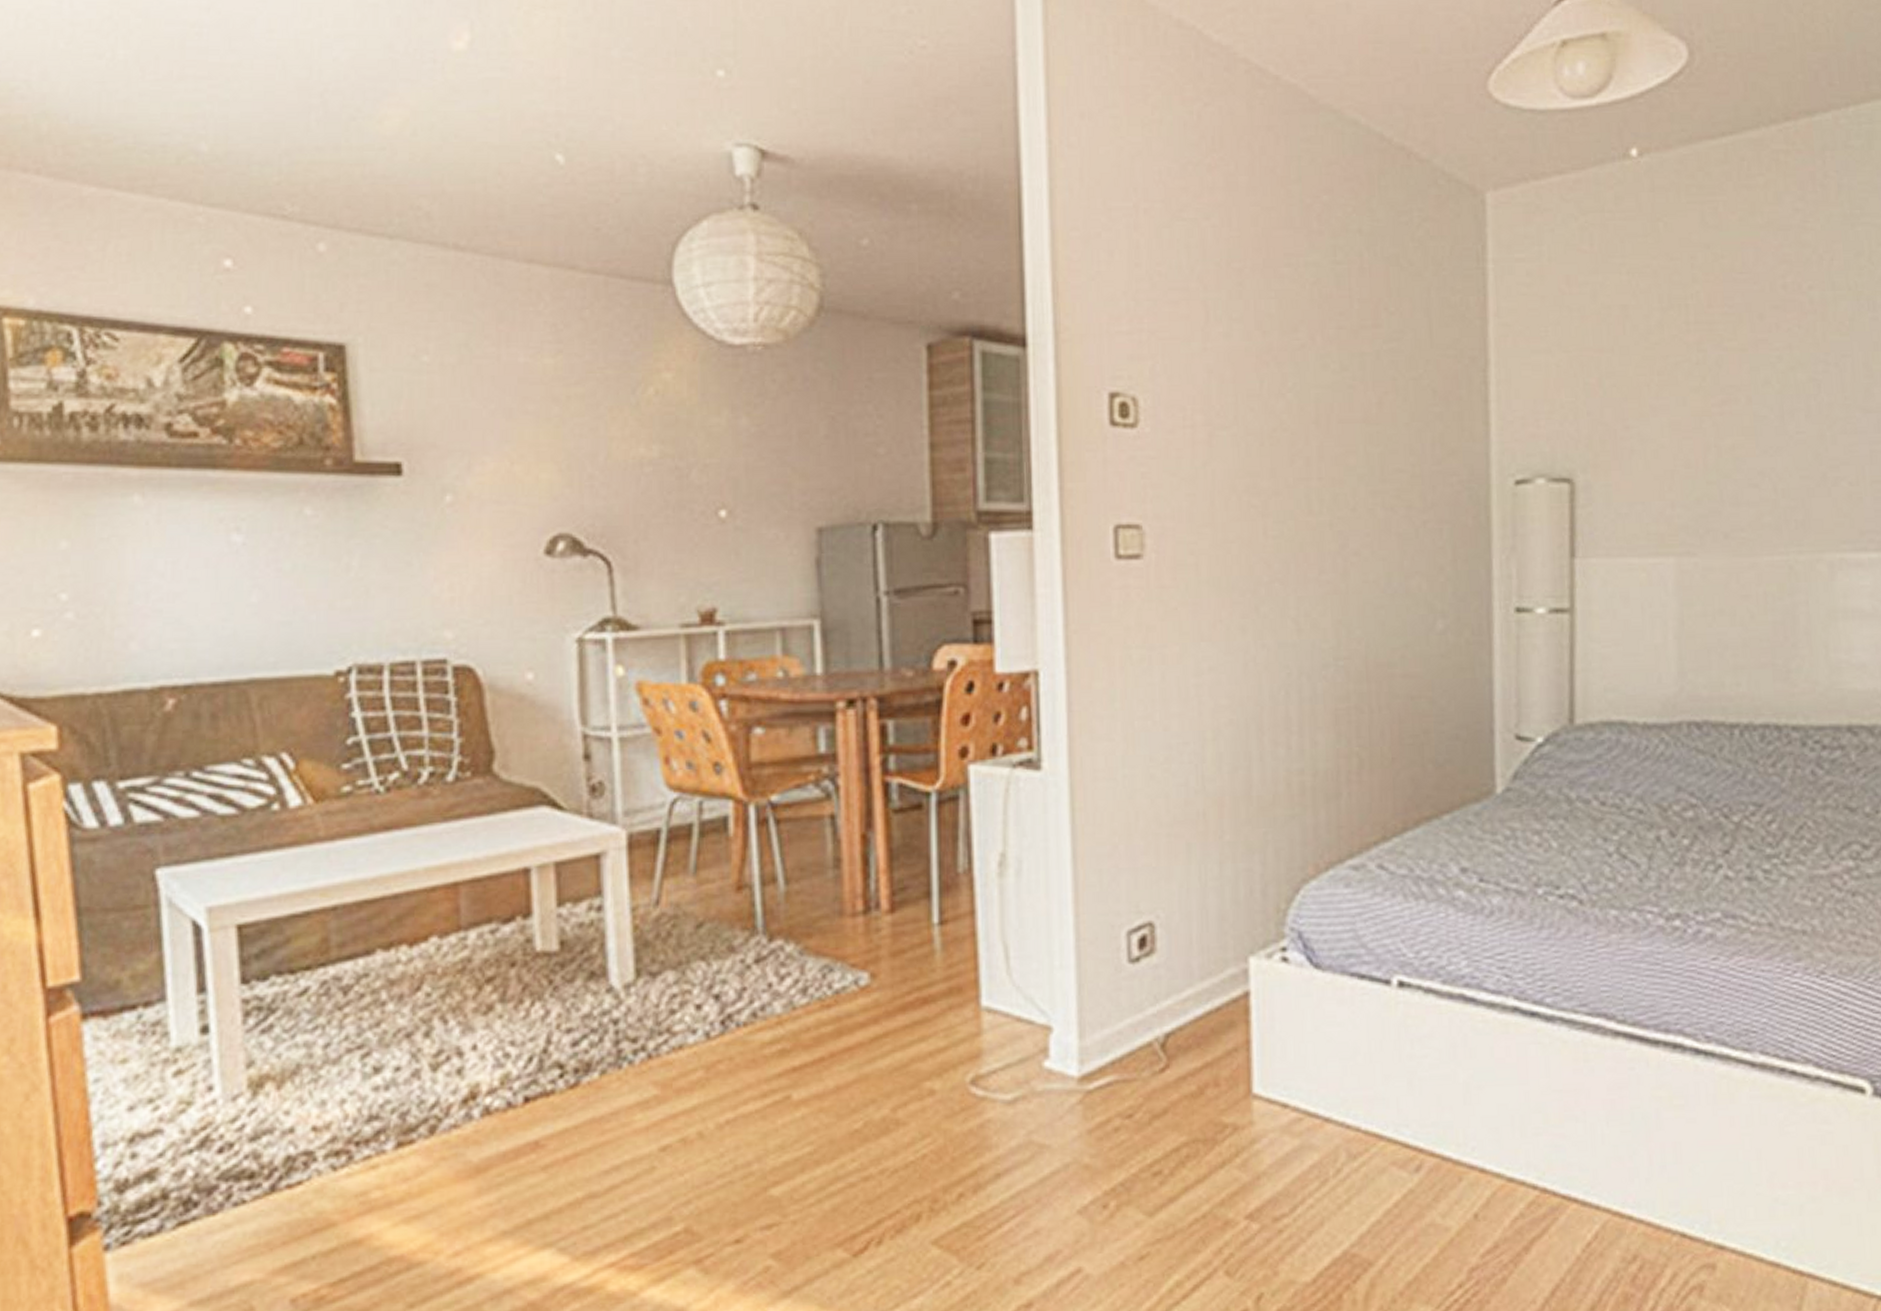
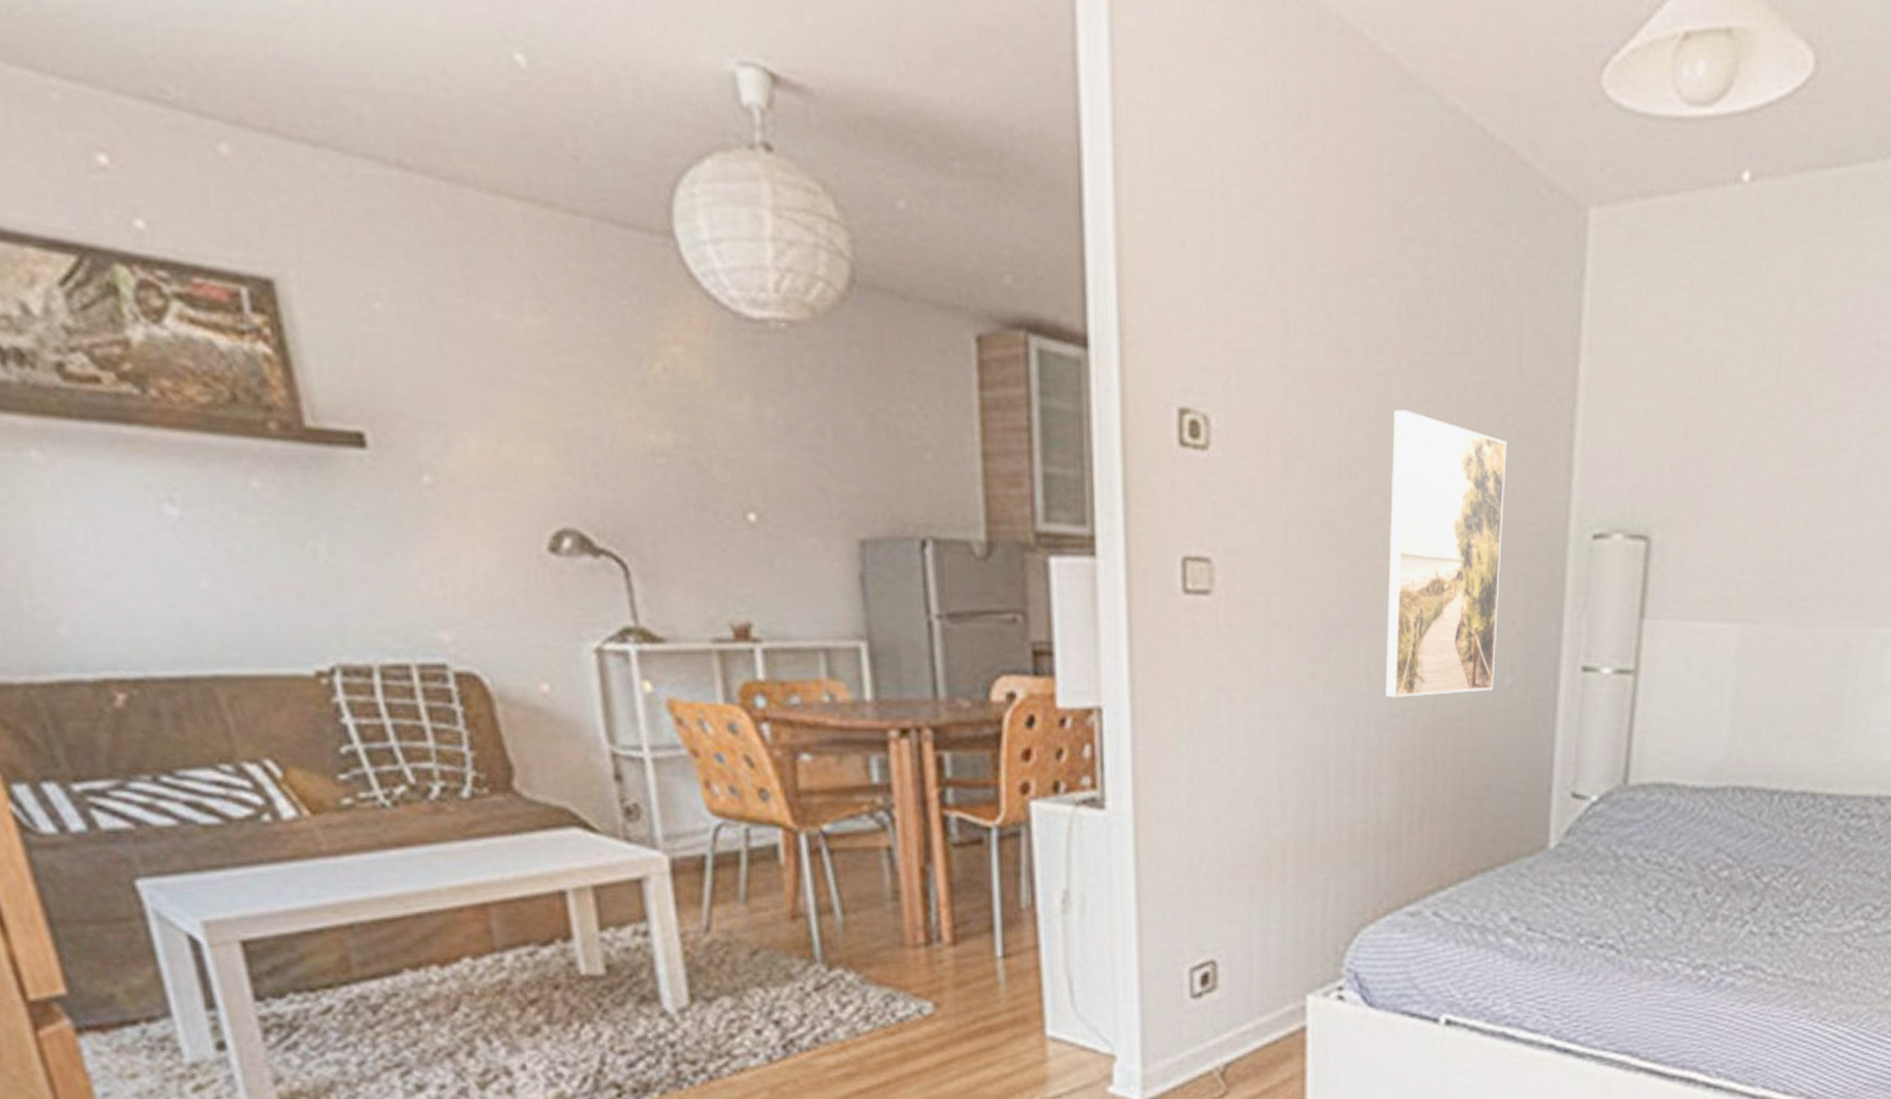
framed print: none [1311,379,1426,647] -> present [1385,410,1507,697]

